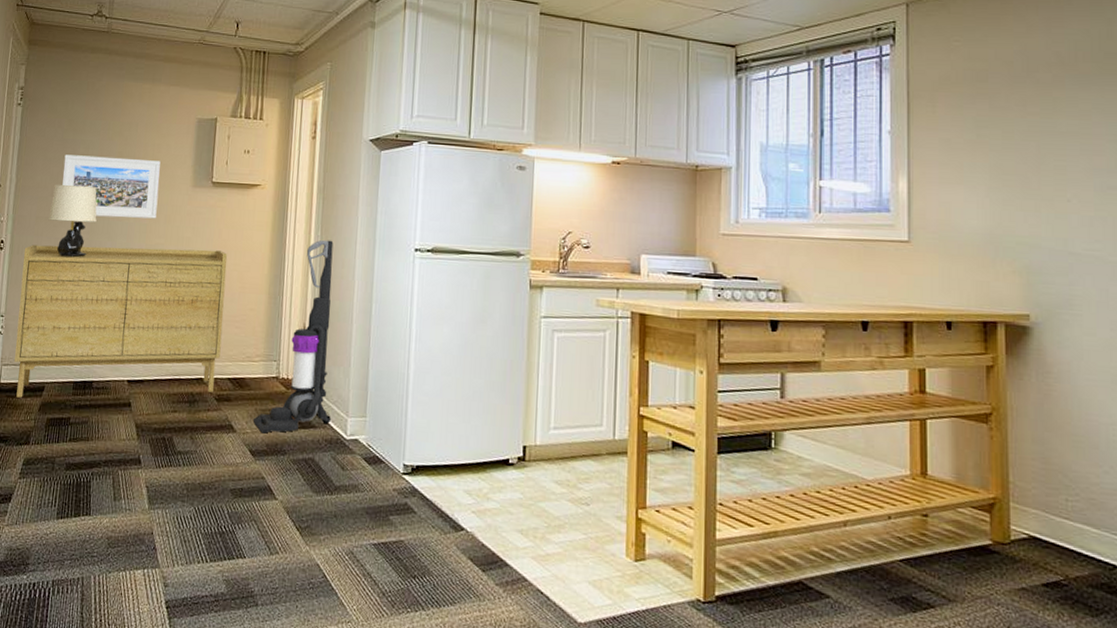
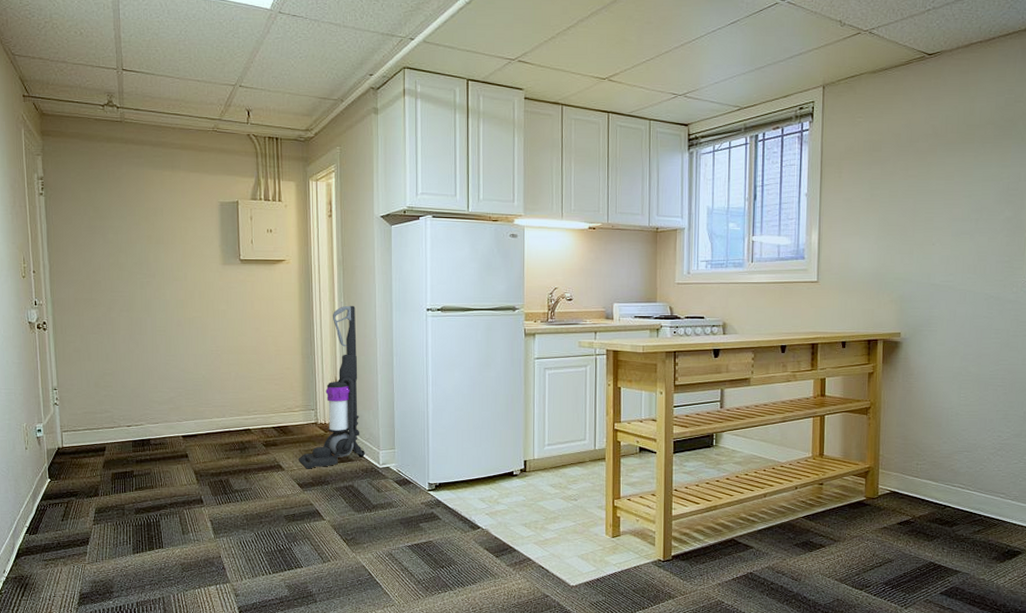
sideboard: present [14,244,228,398] -> none [67,320,264,458]
table lamp: present [48,184,97,258] -> none [87,268,134,334]
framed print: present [62,154,161,219] -> none [94,240,191,296]

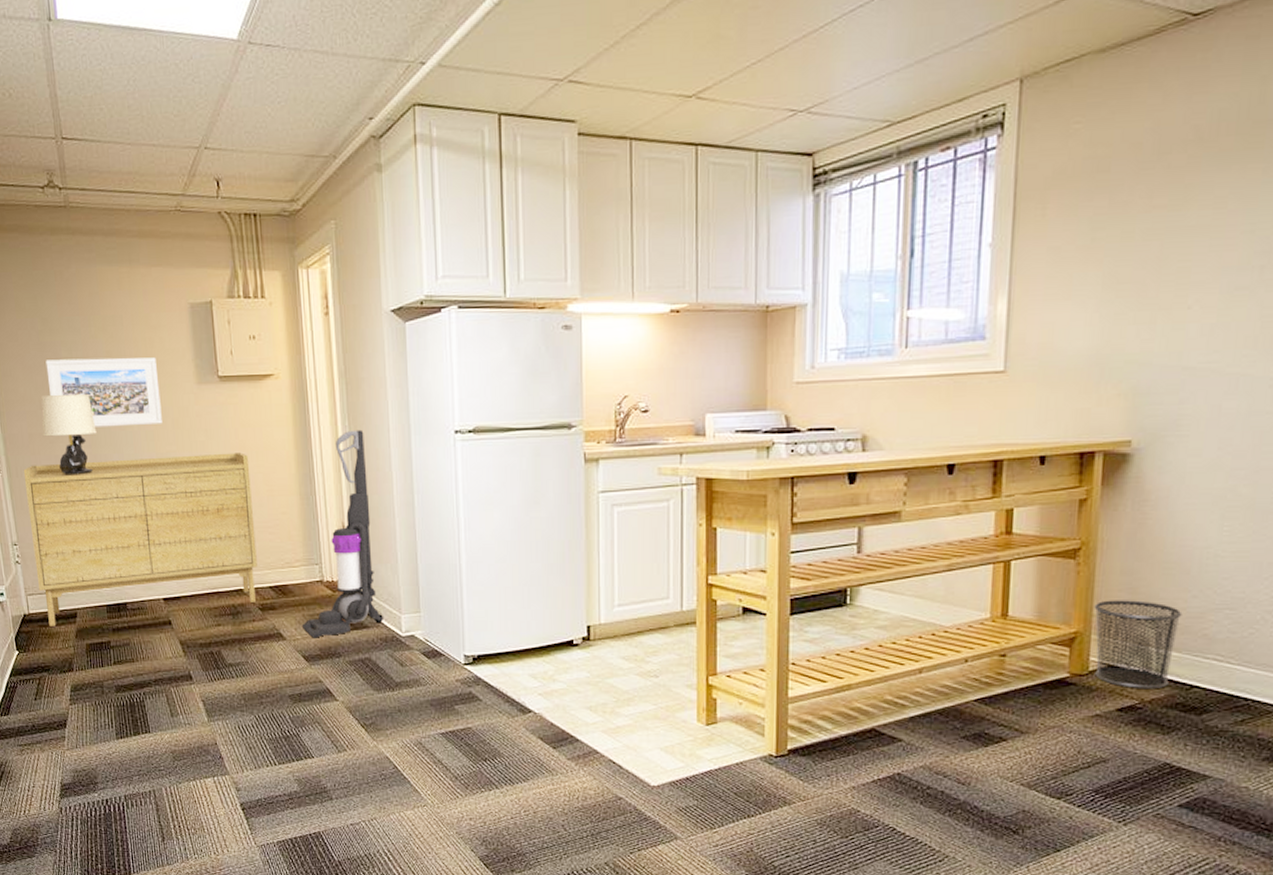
sideboard: none [67,320,264,458] -> present [23,452,257,626]
table lamp: none [87,268,134,334] -> present [41,393,97,476]
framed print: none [94,240,191,296] -> present [45,357,162,427]
waste bin: none [880,444,937,509] -> present [1094,600,1183,690]

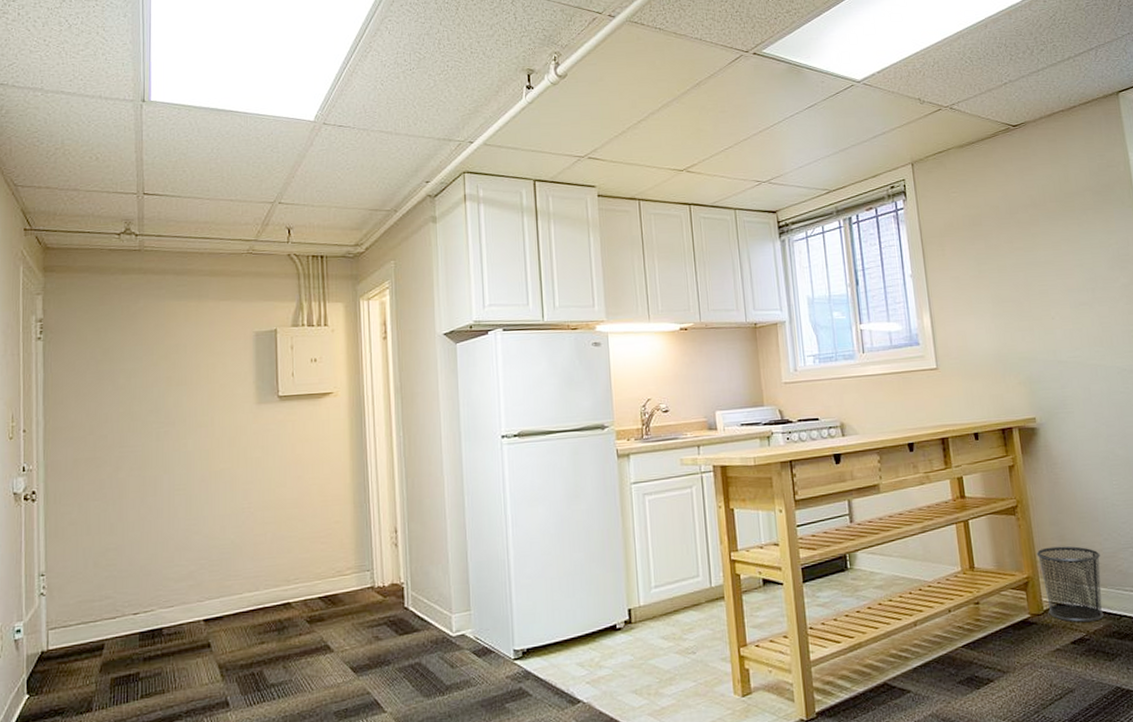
sideboard: present [23,452,257,626] -> none [62,466,307,662]
table lamp: present [41,393,97,476] -> none [89,417,148,499]
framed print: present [45,357,162,427] -> none [101,381,218,449]
vacuum cleaner: present [303,429,383,638] -> none [352,439,434,647]

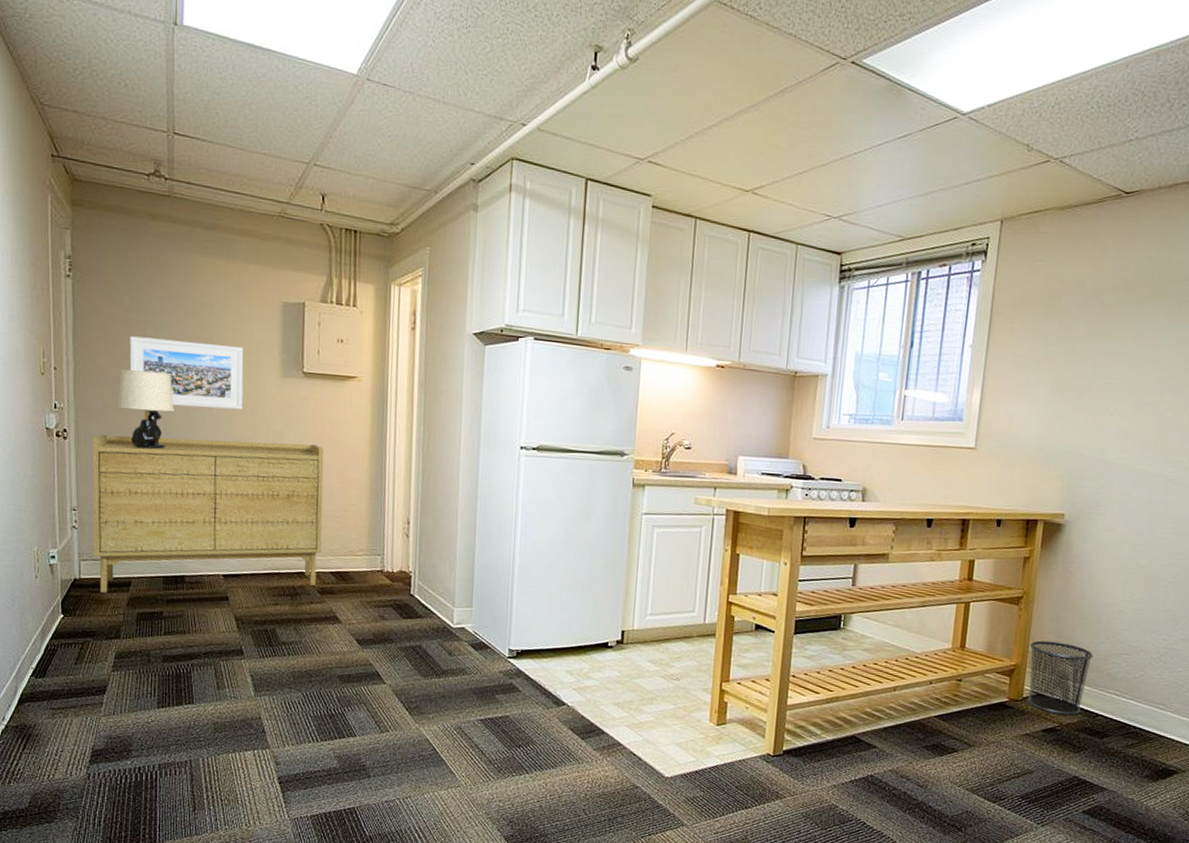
sideboard: none [62,466,307,662] -> present [92,434,324,593]
table lamp: none [89,417,148,499] -> present [117,369,175,449]
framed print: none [101,381,218,449] -> present [129,336,244,410]

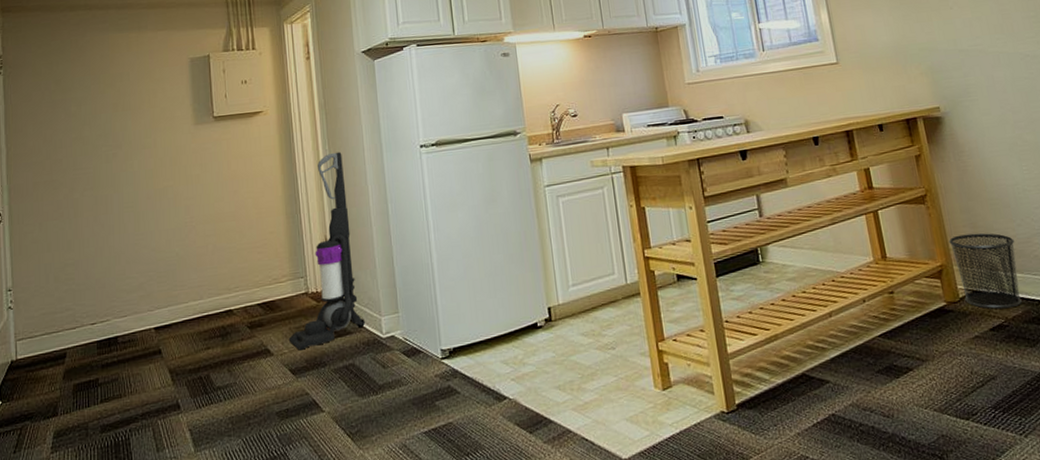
sideboard: present [92,434,324,593] -> none [25,181,246,371]
table lamp: present [117,369,175,449] -> none [47,141,99,218]
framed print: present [129,336,244,410] -> none [56,105,161,171]
vacuum cleaner: none [359,436,437,624] -> present [289,151,365,350]

